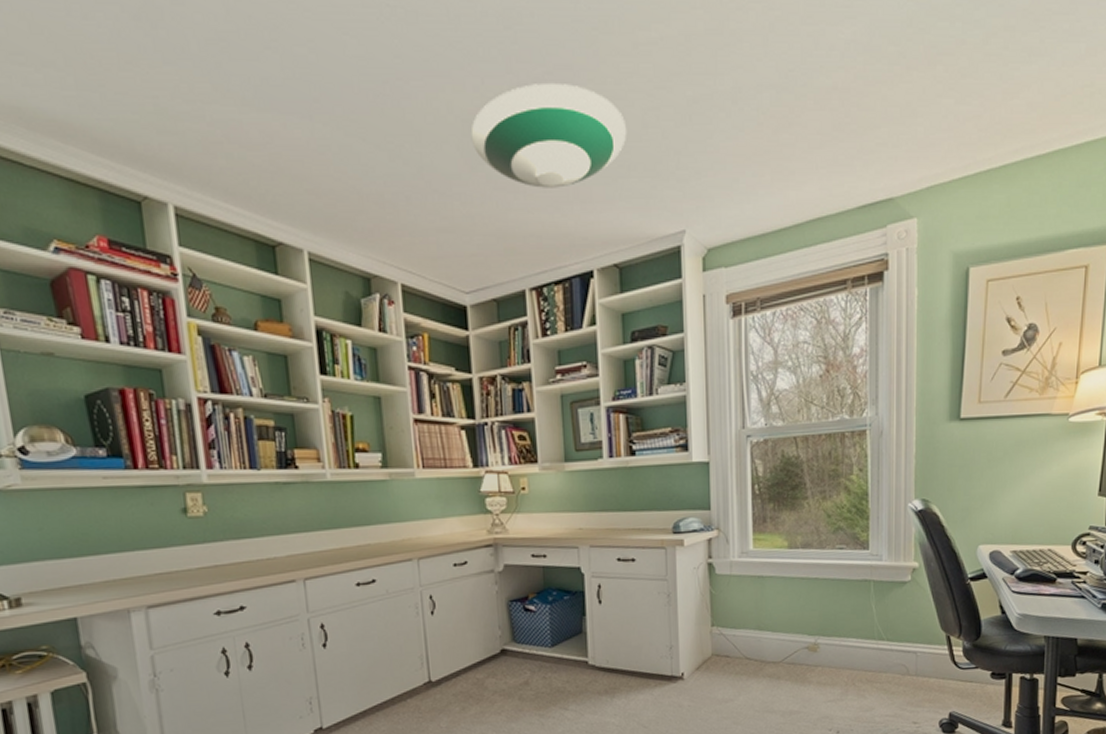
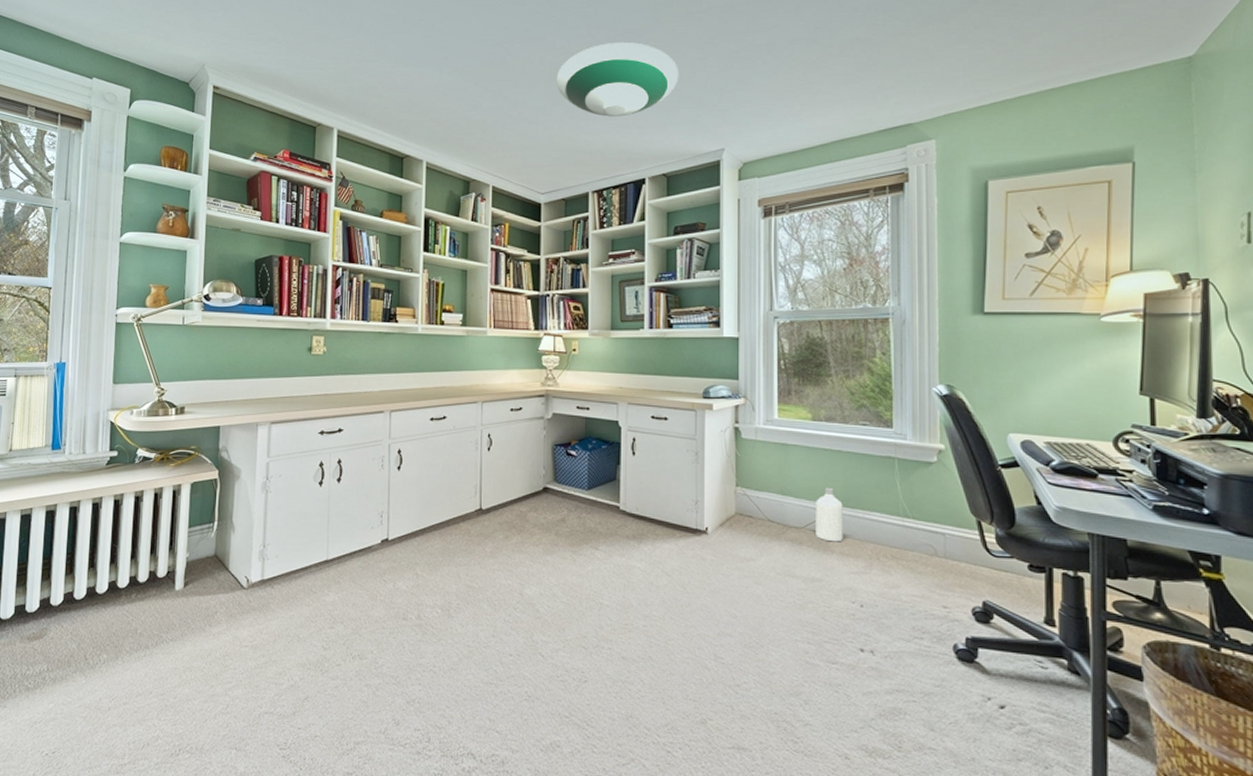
bottle: none [793,617,820,673] -> present [816,487,843,542]

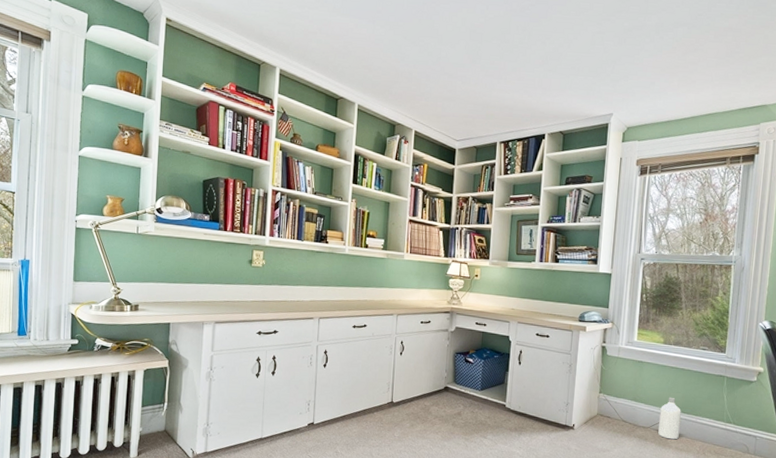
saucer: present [556,42,679,117] -> none [474,11,580,79]

